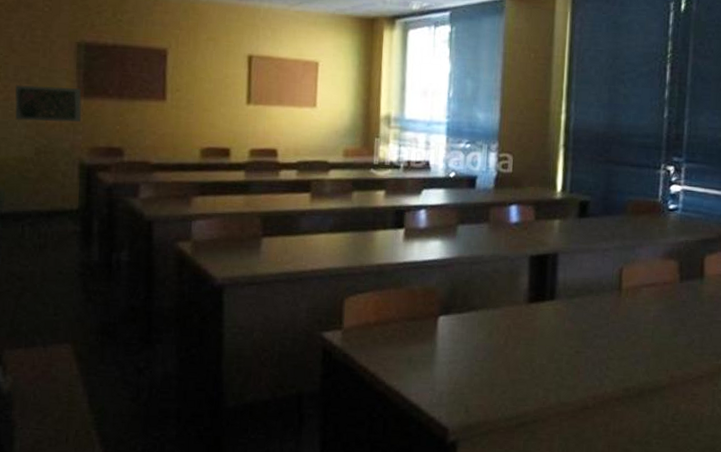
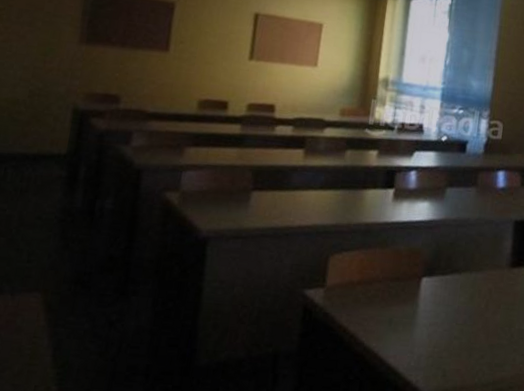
road map: present [15,85,82,123] -> none [12,27,84,68]

